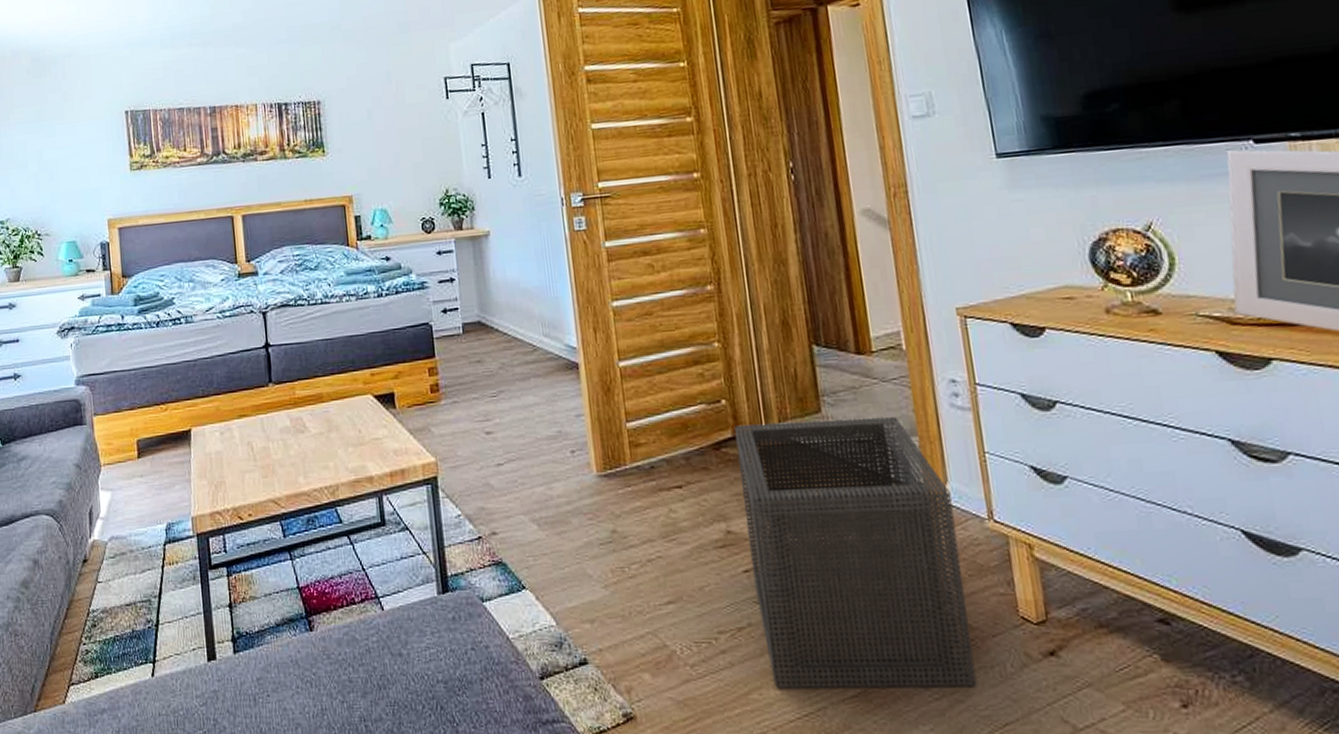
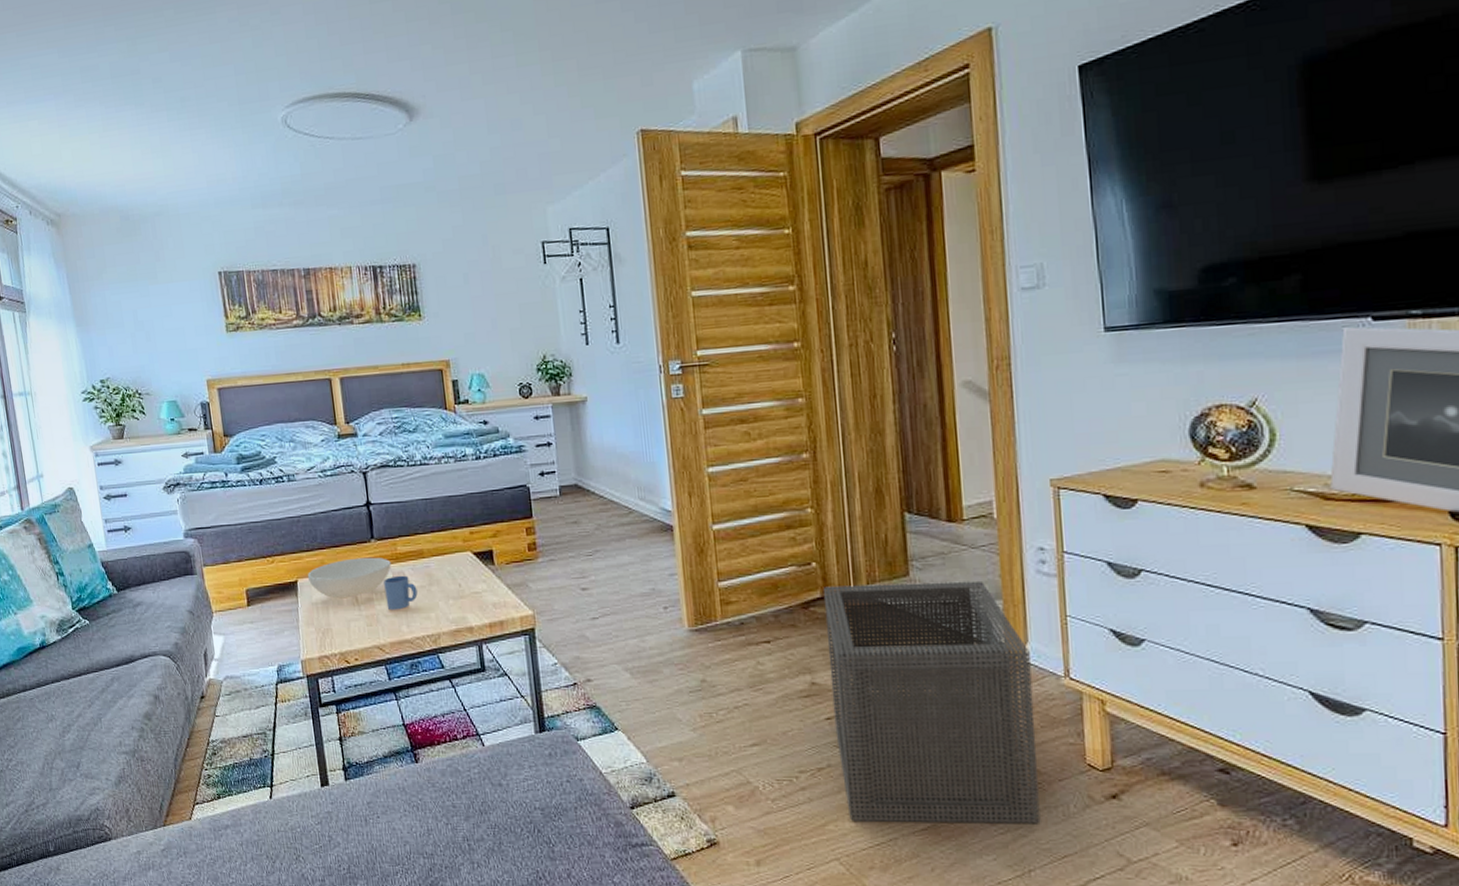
bowl: none [202,402,289,449] -> present [308,557,391,599]
mug: none [281,421,316,462] -> present [384,575,418,612]

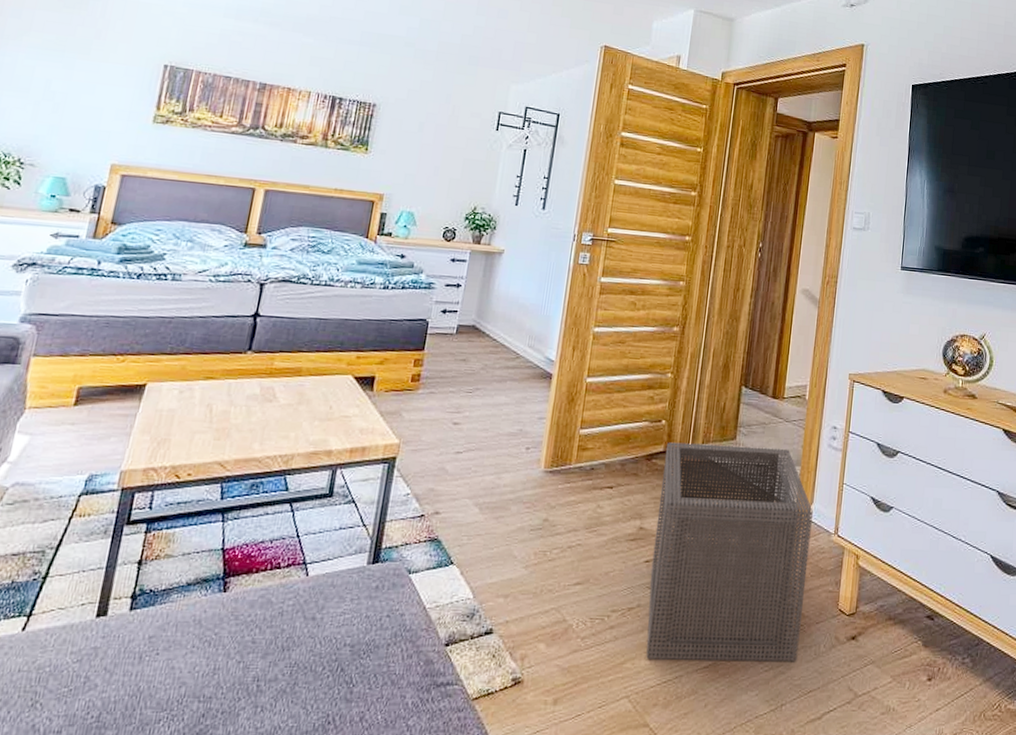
bowl: present [308,557,391,599] -> none [160,367,263,409]
mug: present [384,575,418,612] -> none [243,390,283,428]

